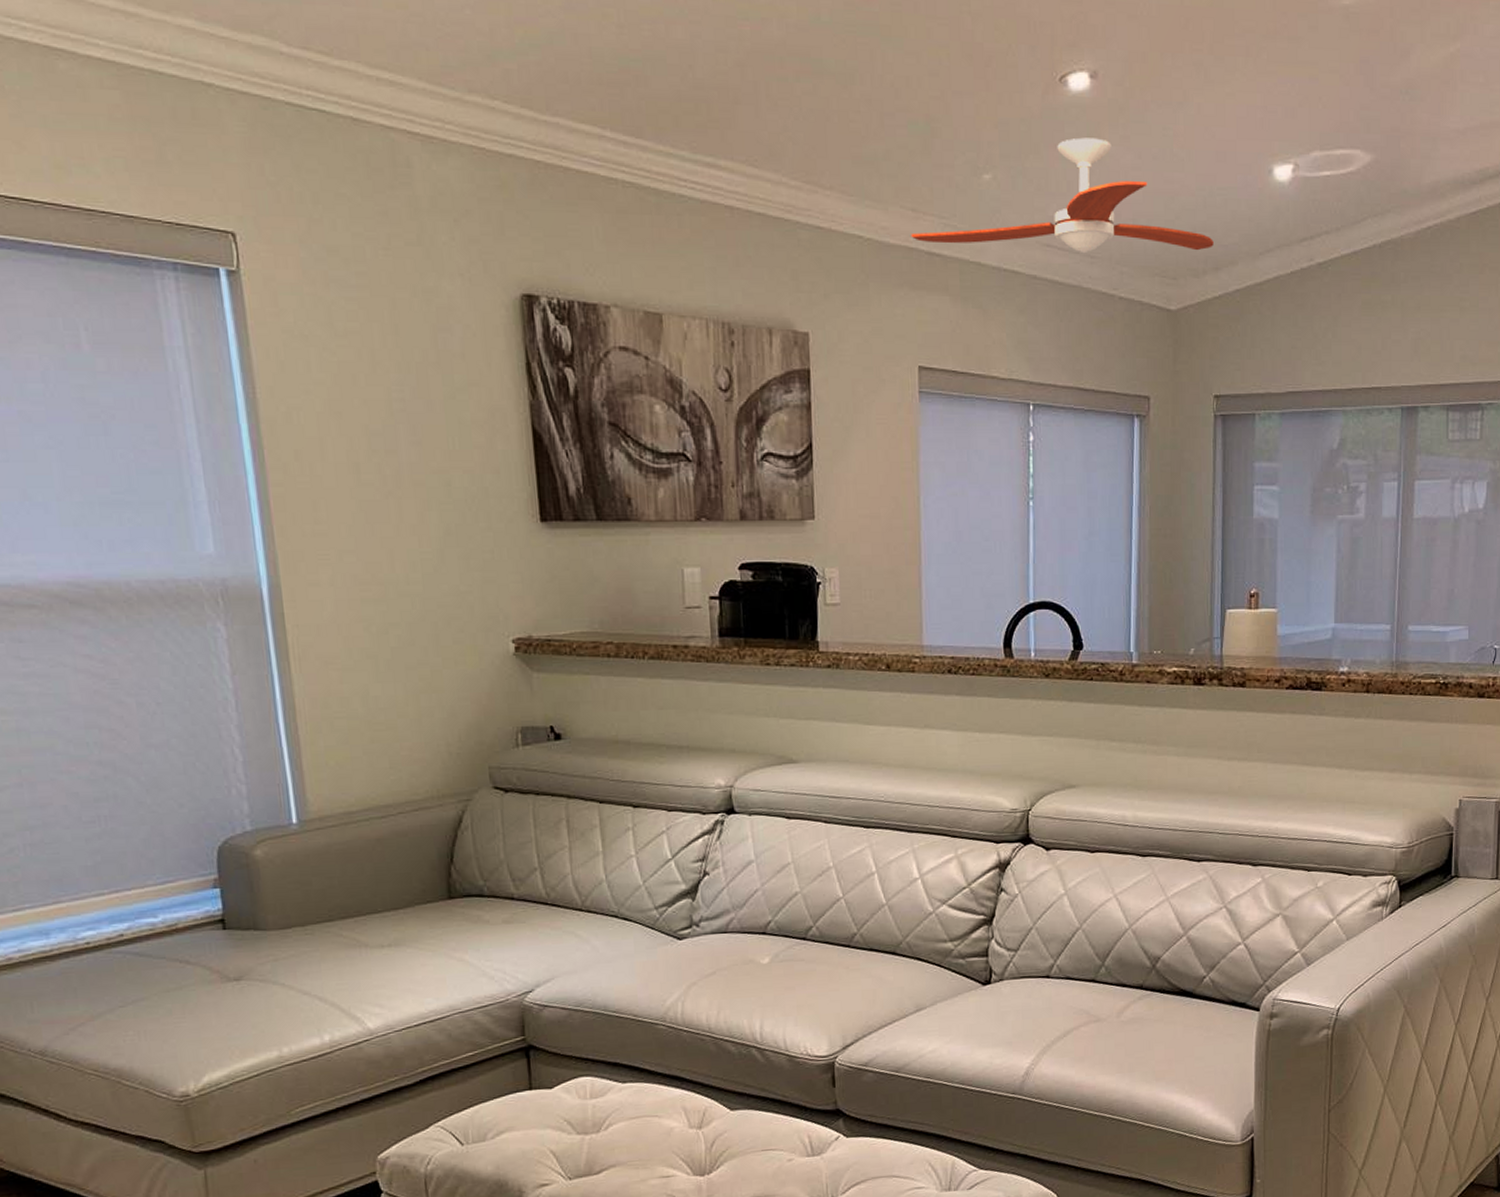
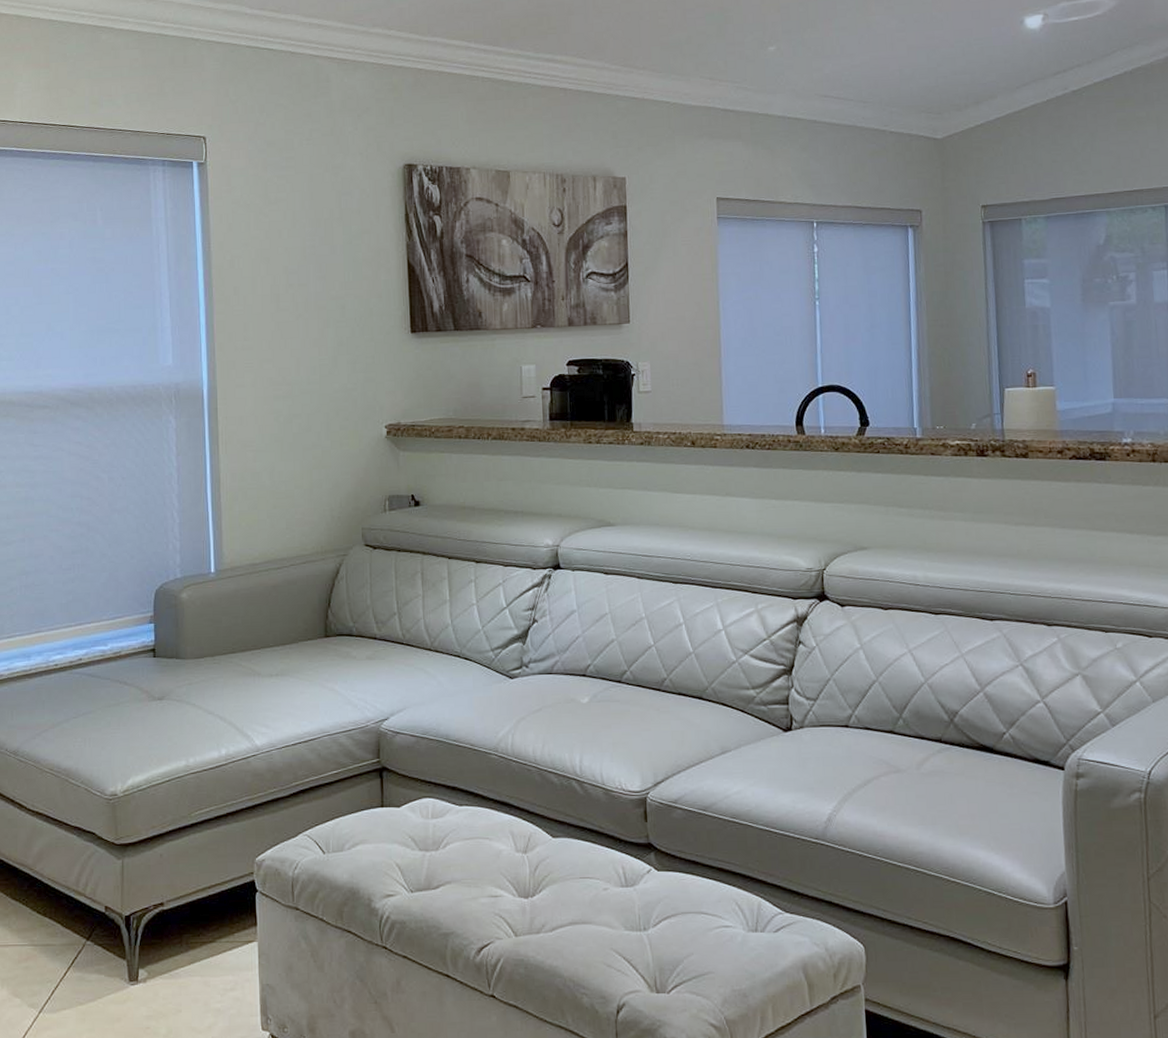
ceiling fan: present [911,137,1214,254] -> none [709,11,973,102]

